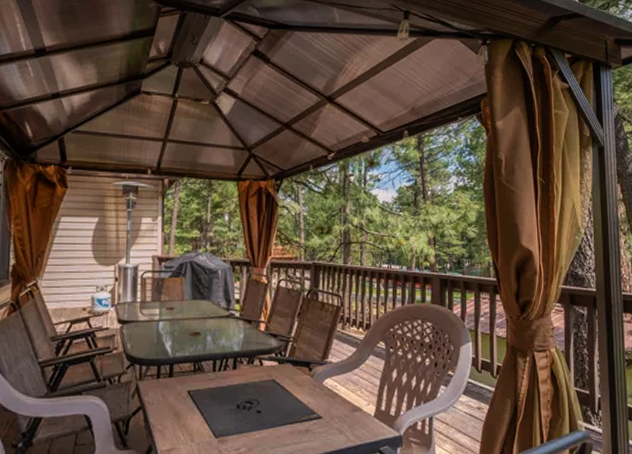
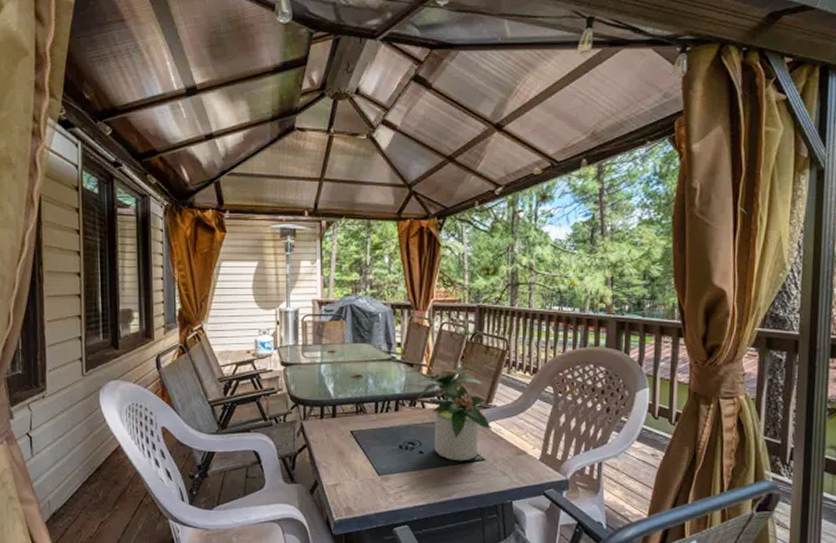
potted plant: none [253,321,327,420] -> present [415,365,491,461]

